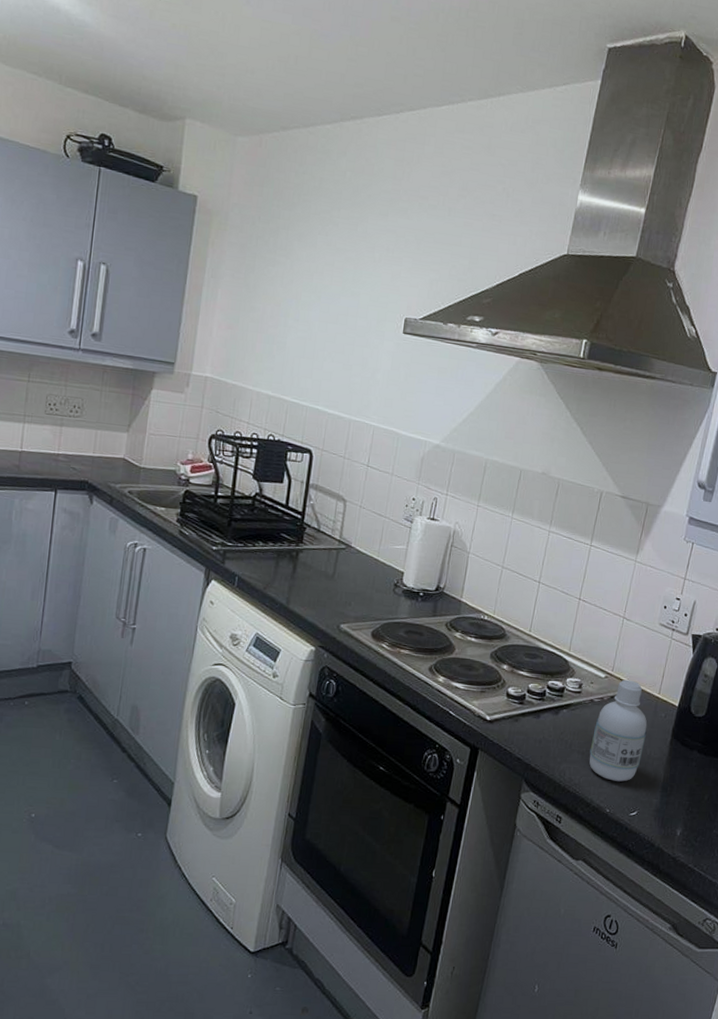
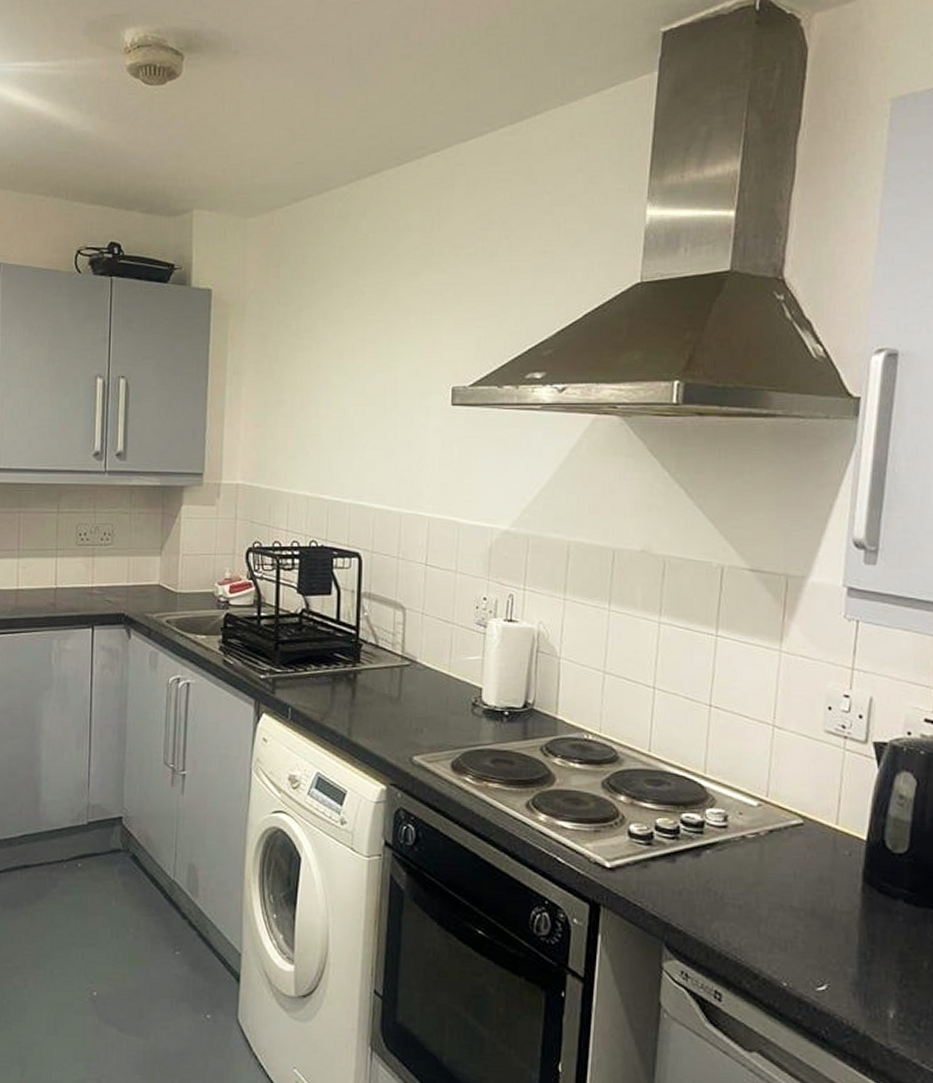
bottle: present [589,679,648,782] -> none [749,807,826,945]

